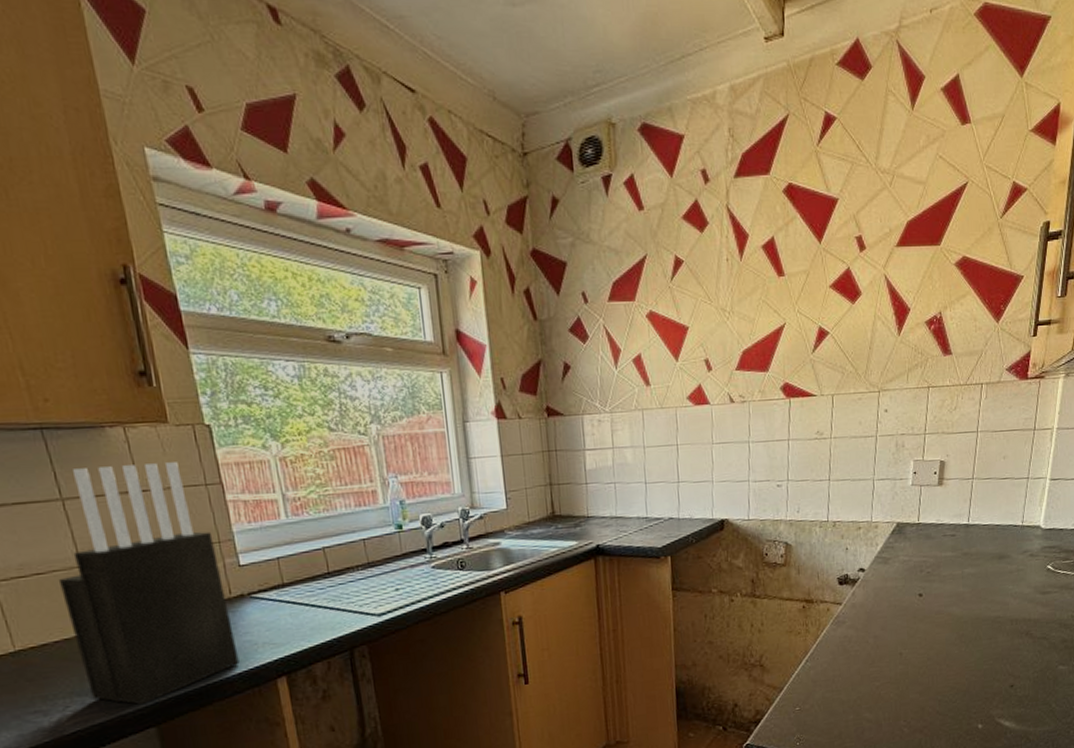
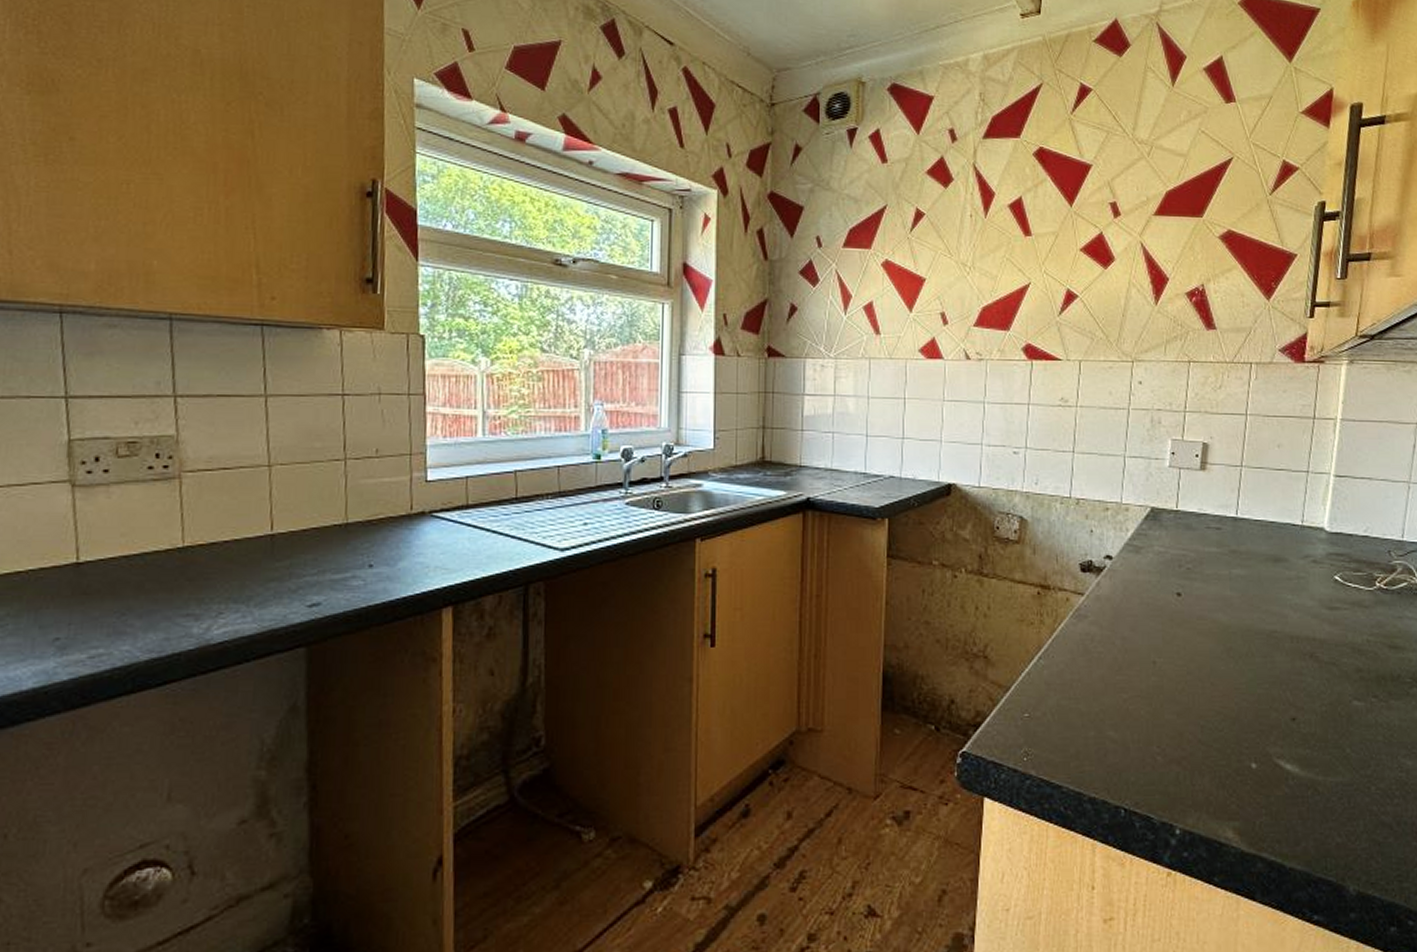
knife block: present [58,462,240,706] -> none [243,367,408,621]

